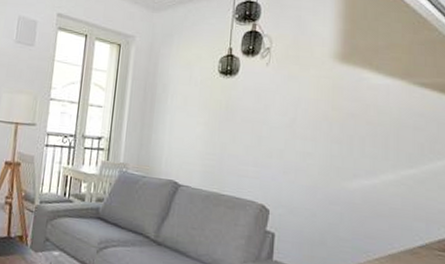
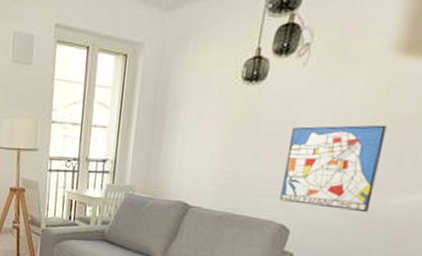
wall art: none [258,116,337,195] -> present [280,124,387,213]

